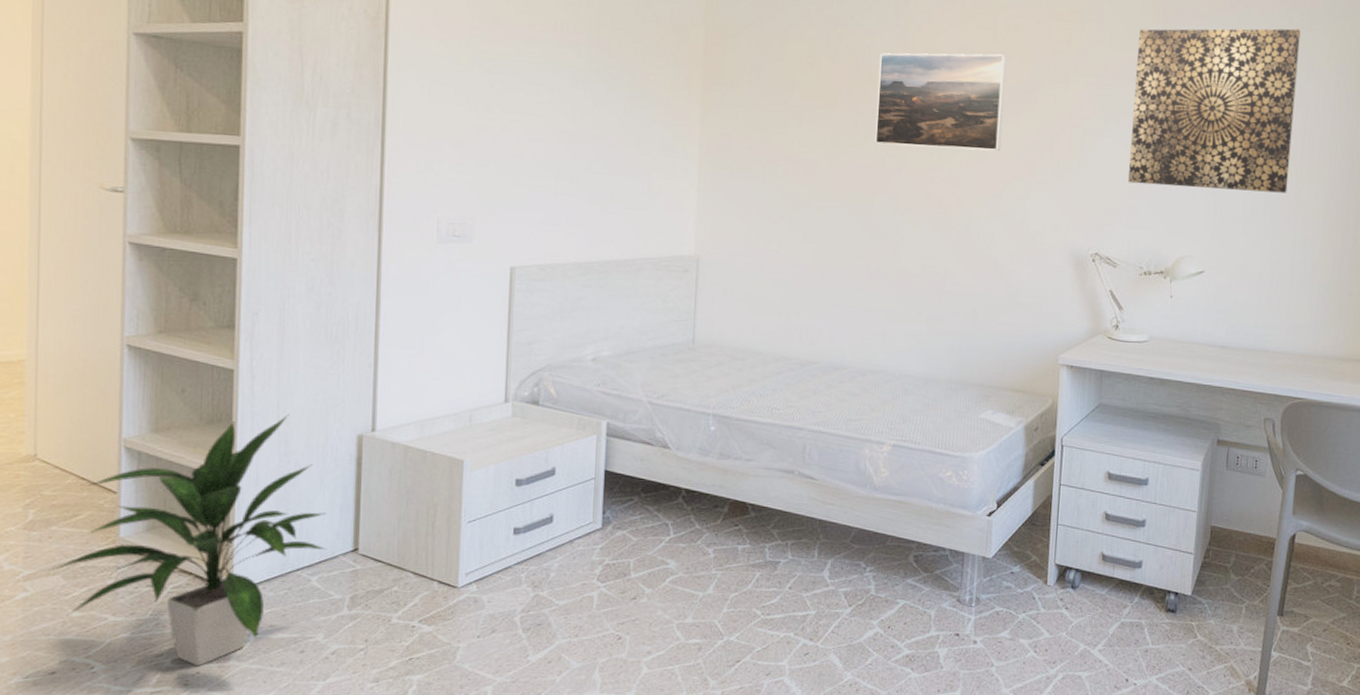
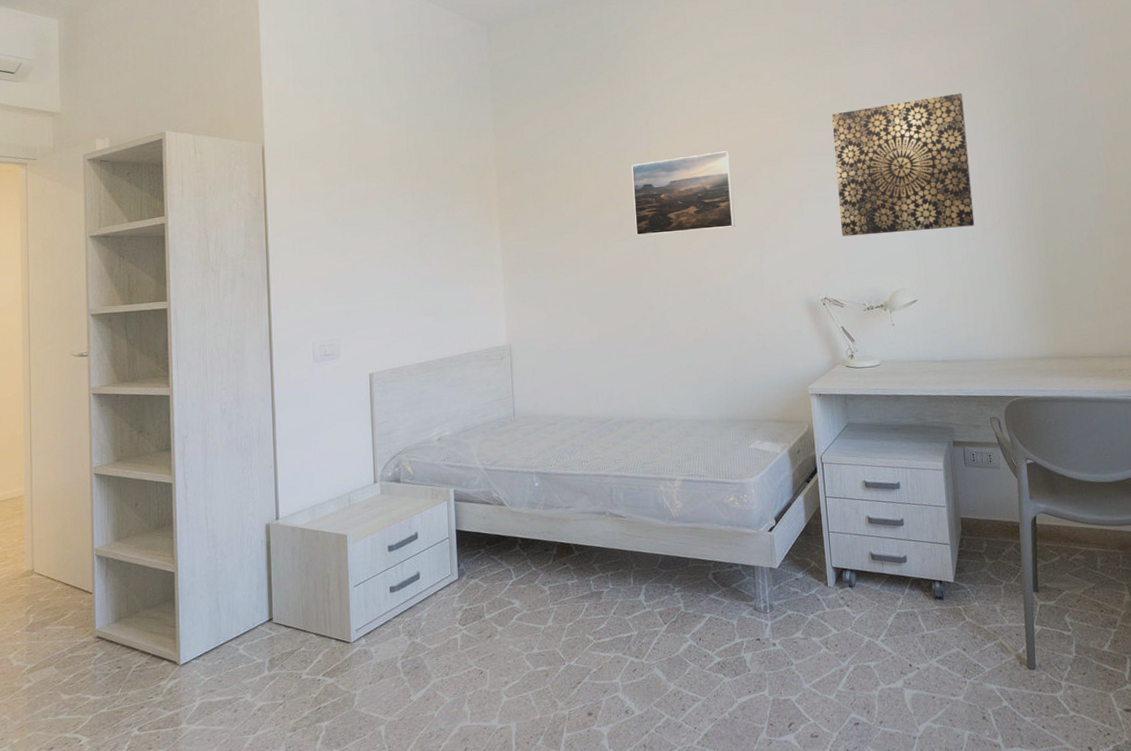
indoor plant: present [48,414,326,667] -> none [45,514,249,732]

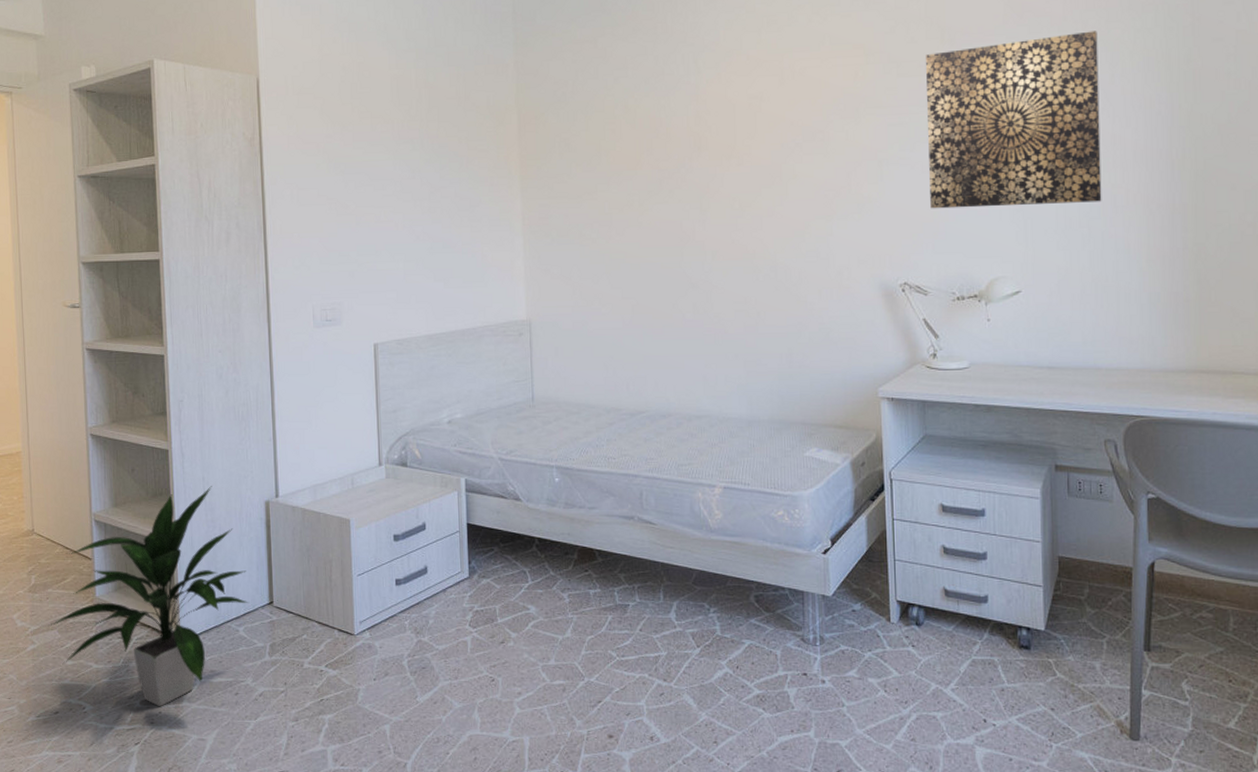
indoor plant: none [45,514,249,732] -> present [47,486,249,707]
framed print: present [631,151,735,236] -> none [675,98,798,198]

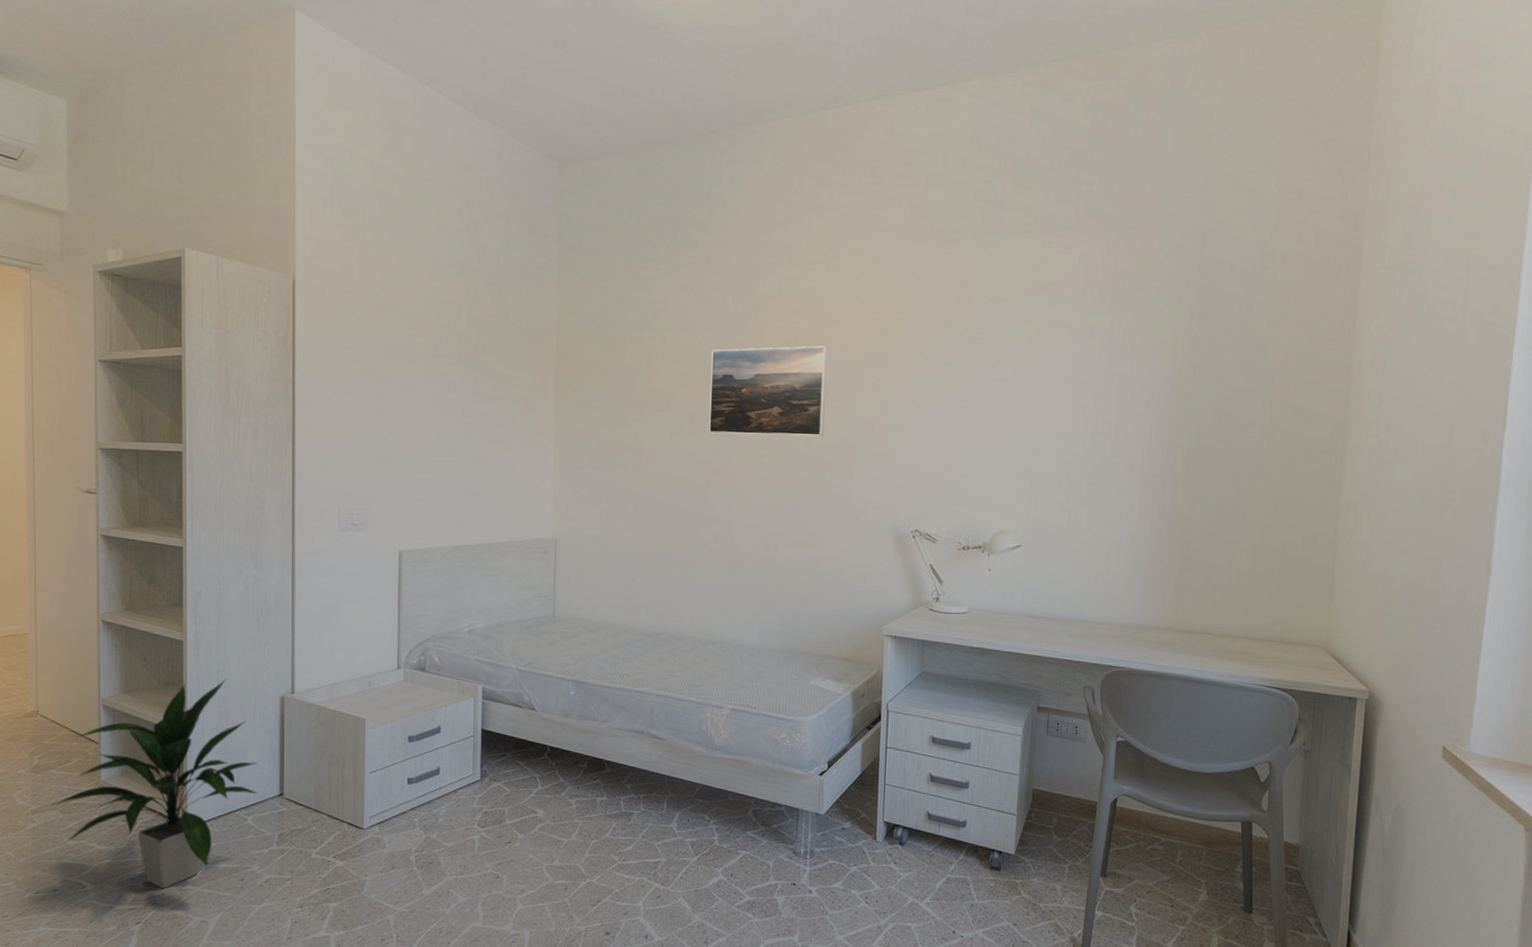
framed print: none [675,98,798,198] -> present [709,346,828,437]
wall art: present [926,30,1102,209] -> none [946,308,1113,469]

